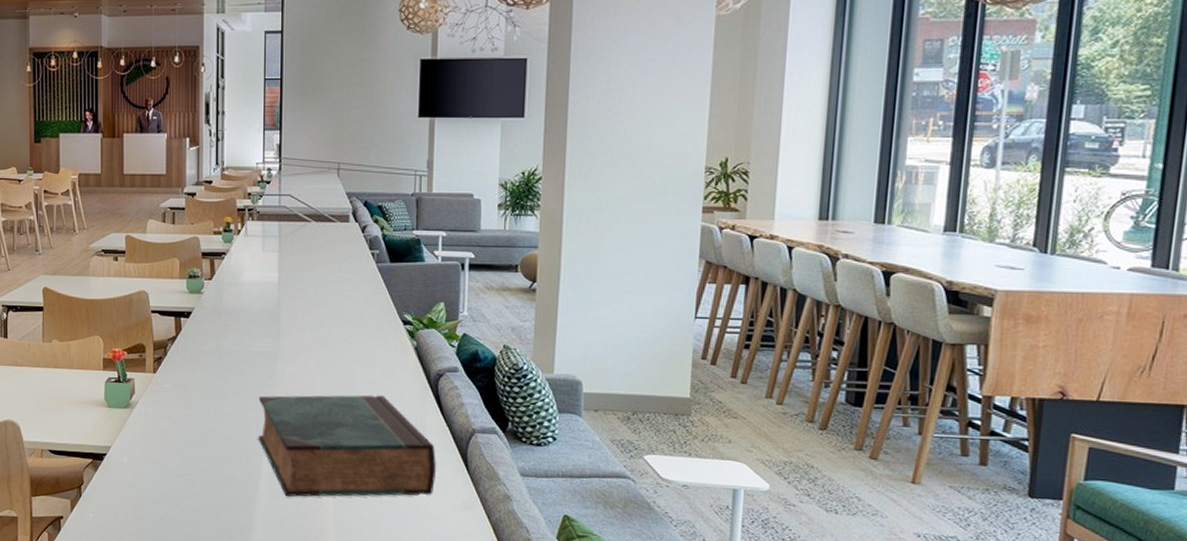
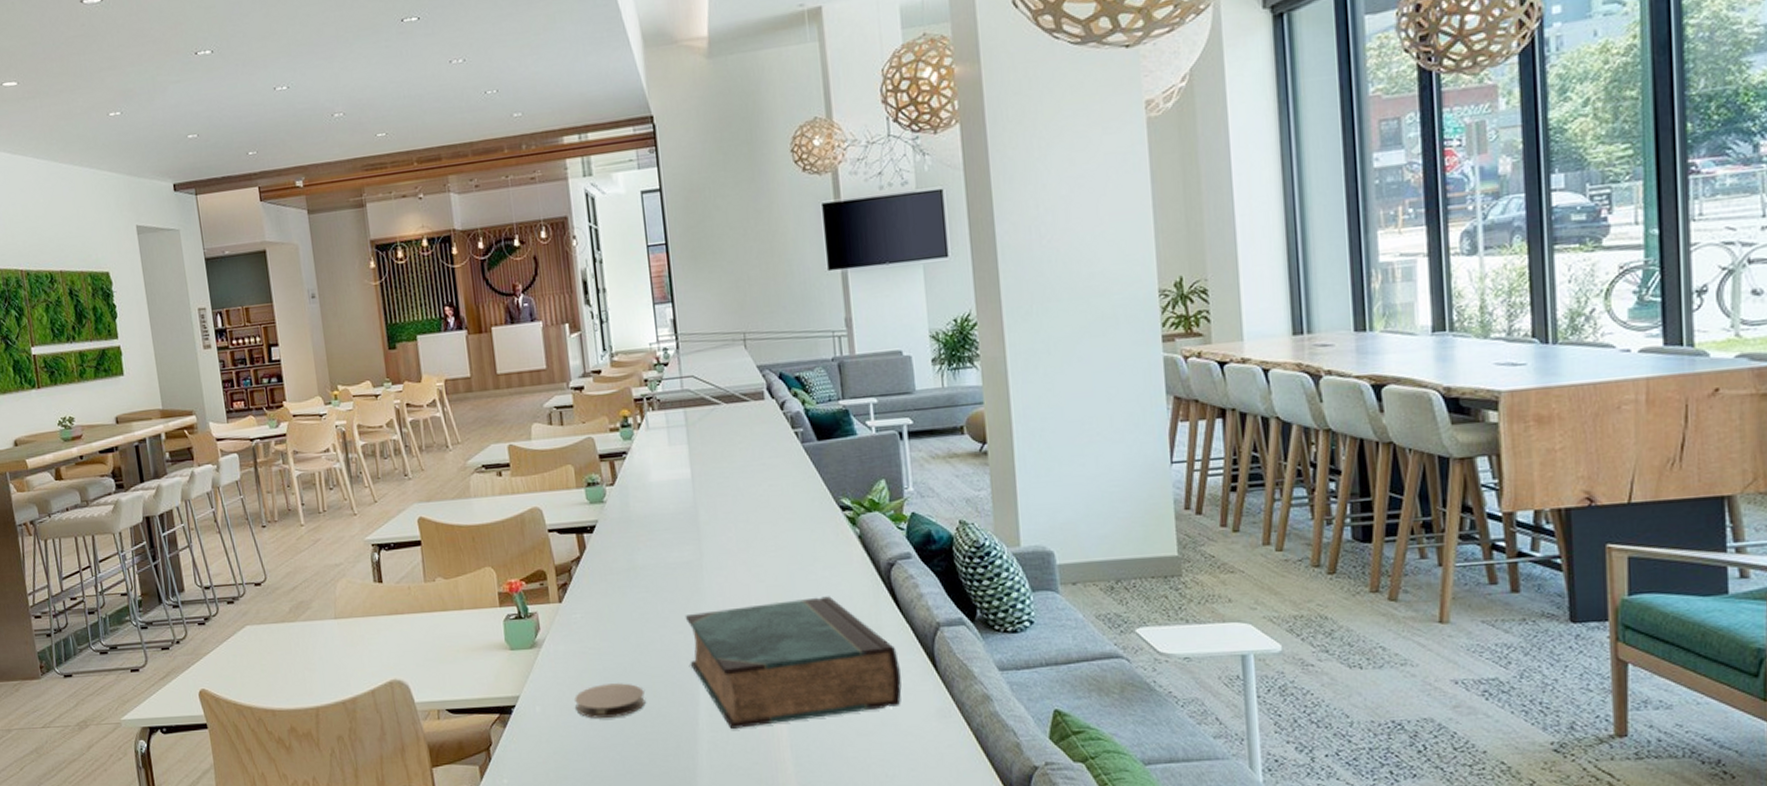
coaster: none [157,445,216,474] -> present [574,683,645,718]

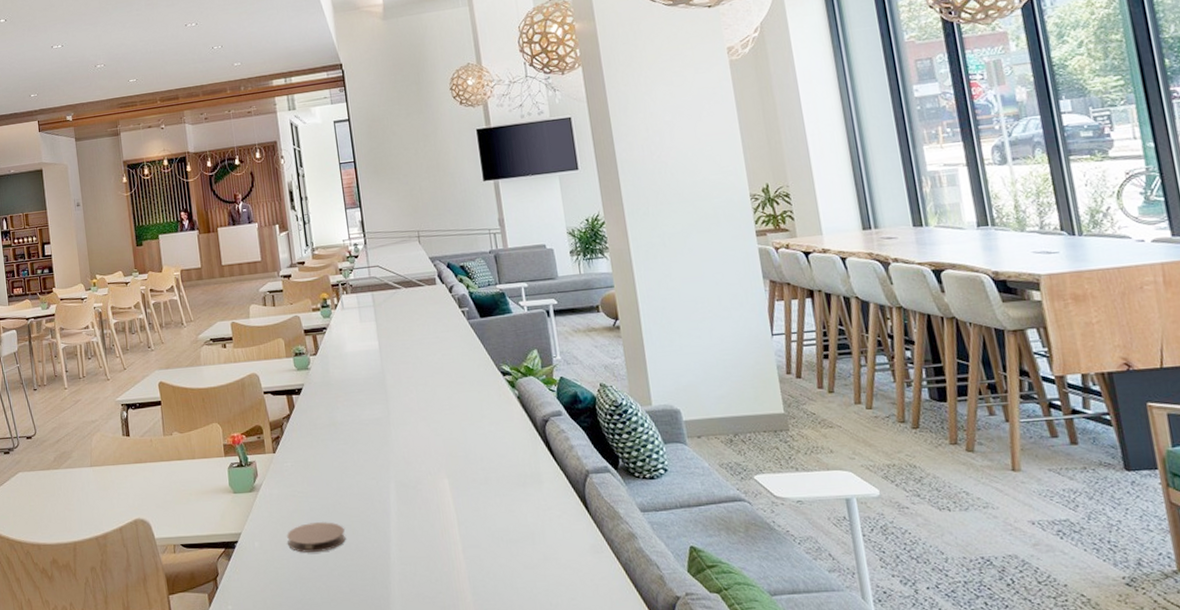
book: present [685,596,902,729] -> none [376,447,560,562]

